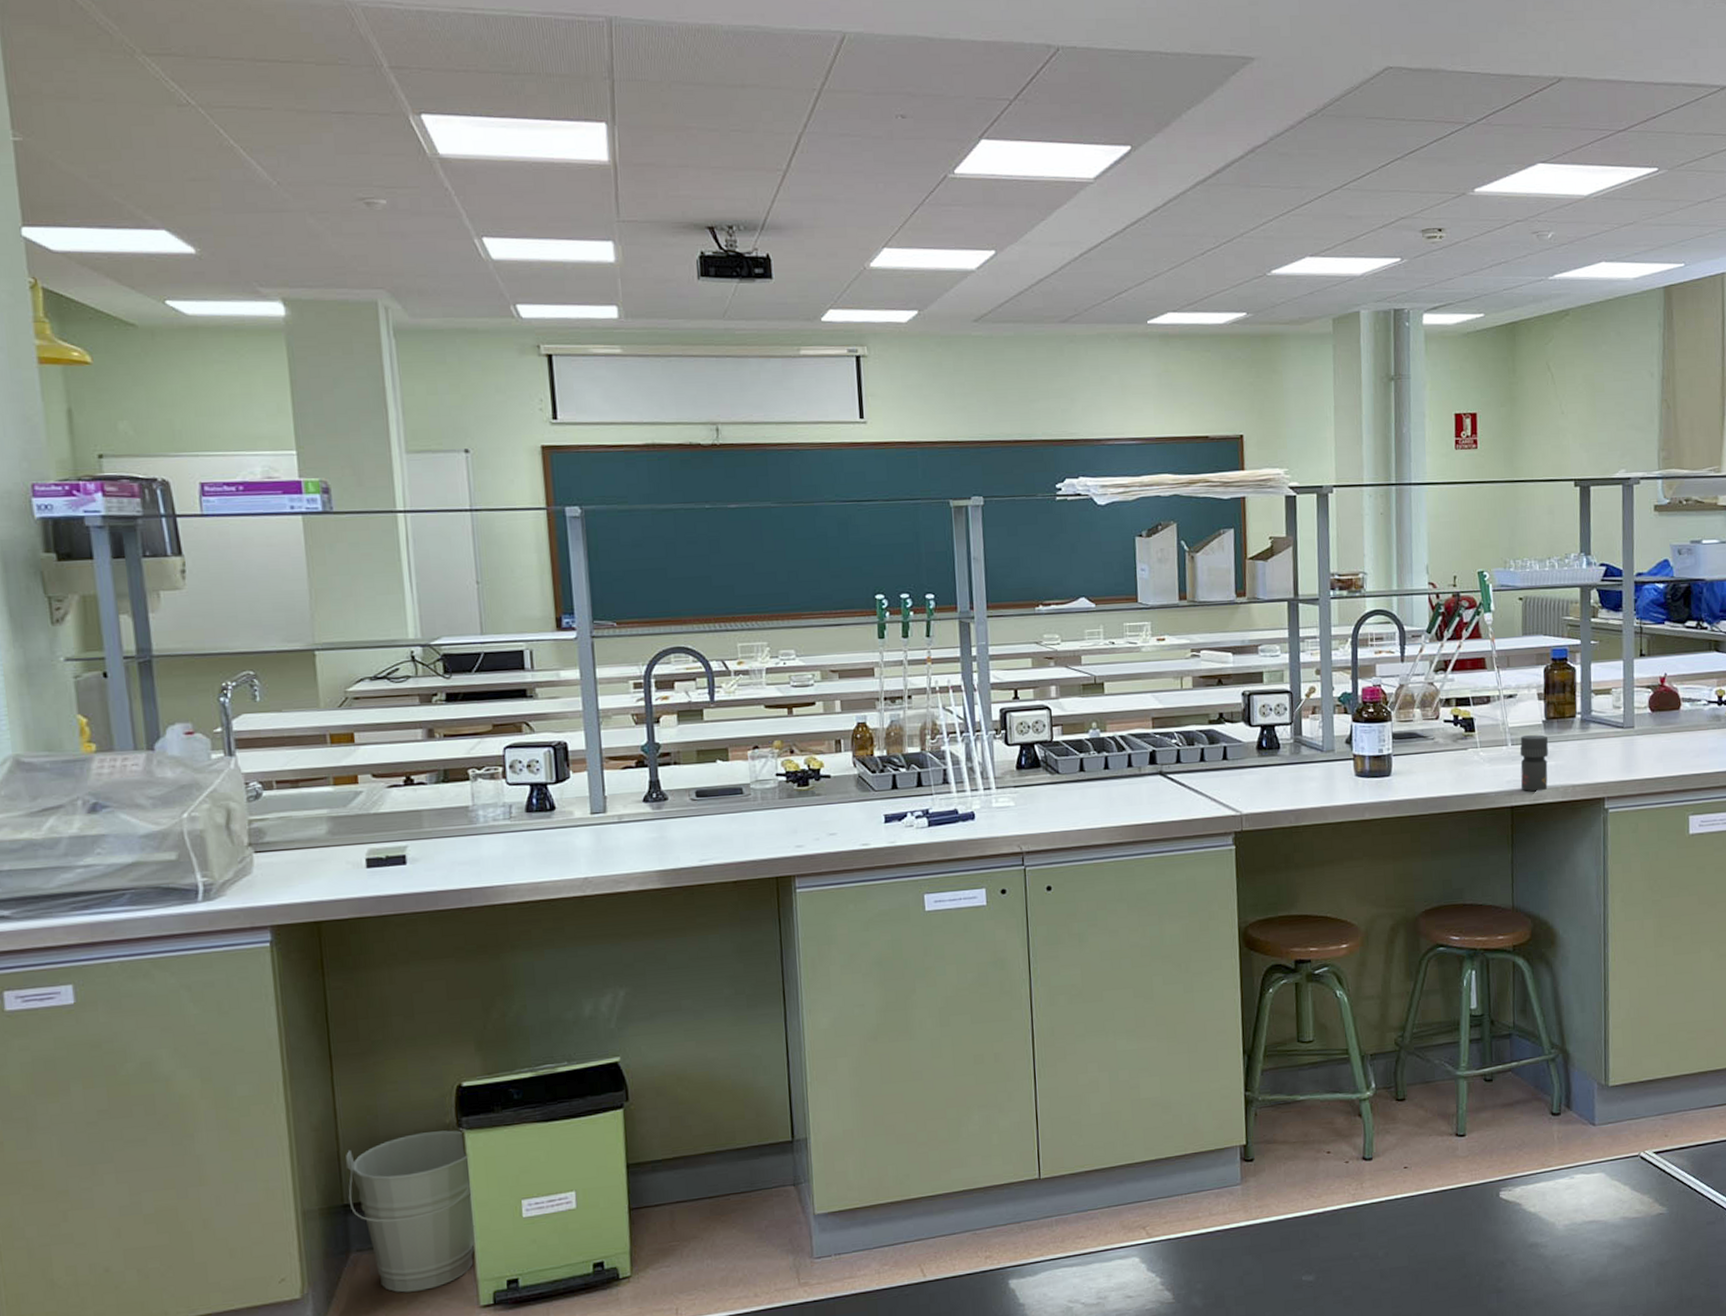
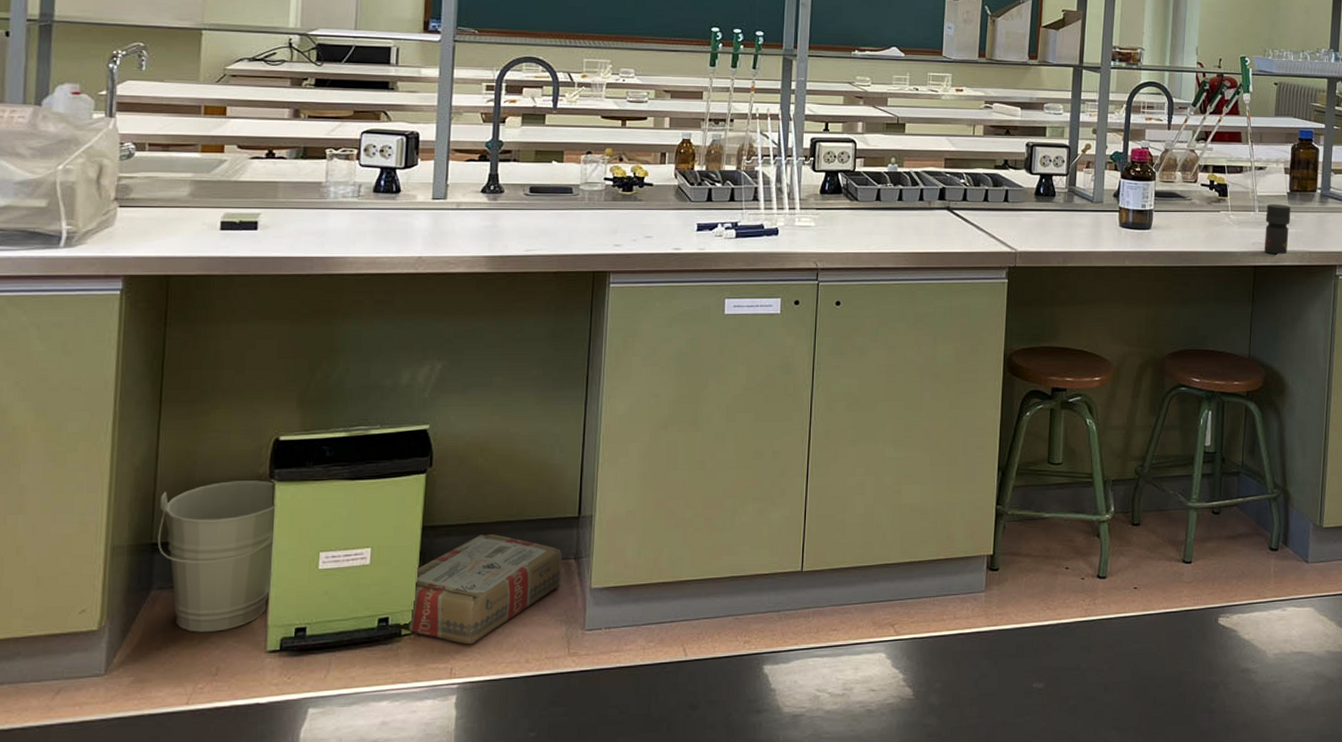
carton: none [606,1166,781,1283] -> present [391,534,563,645]

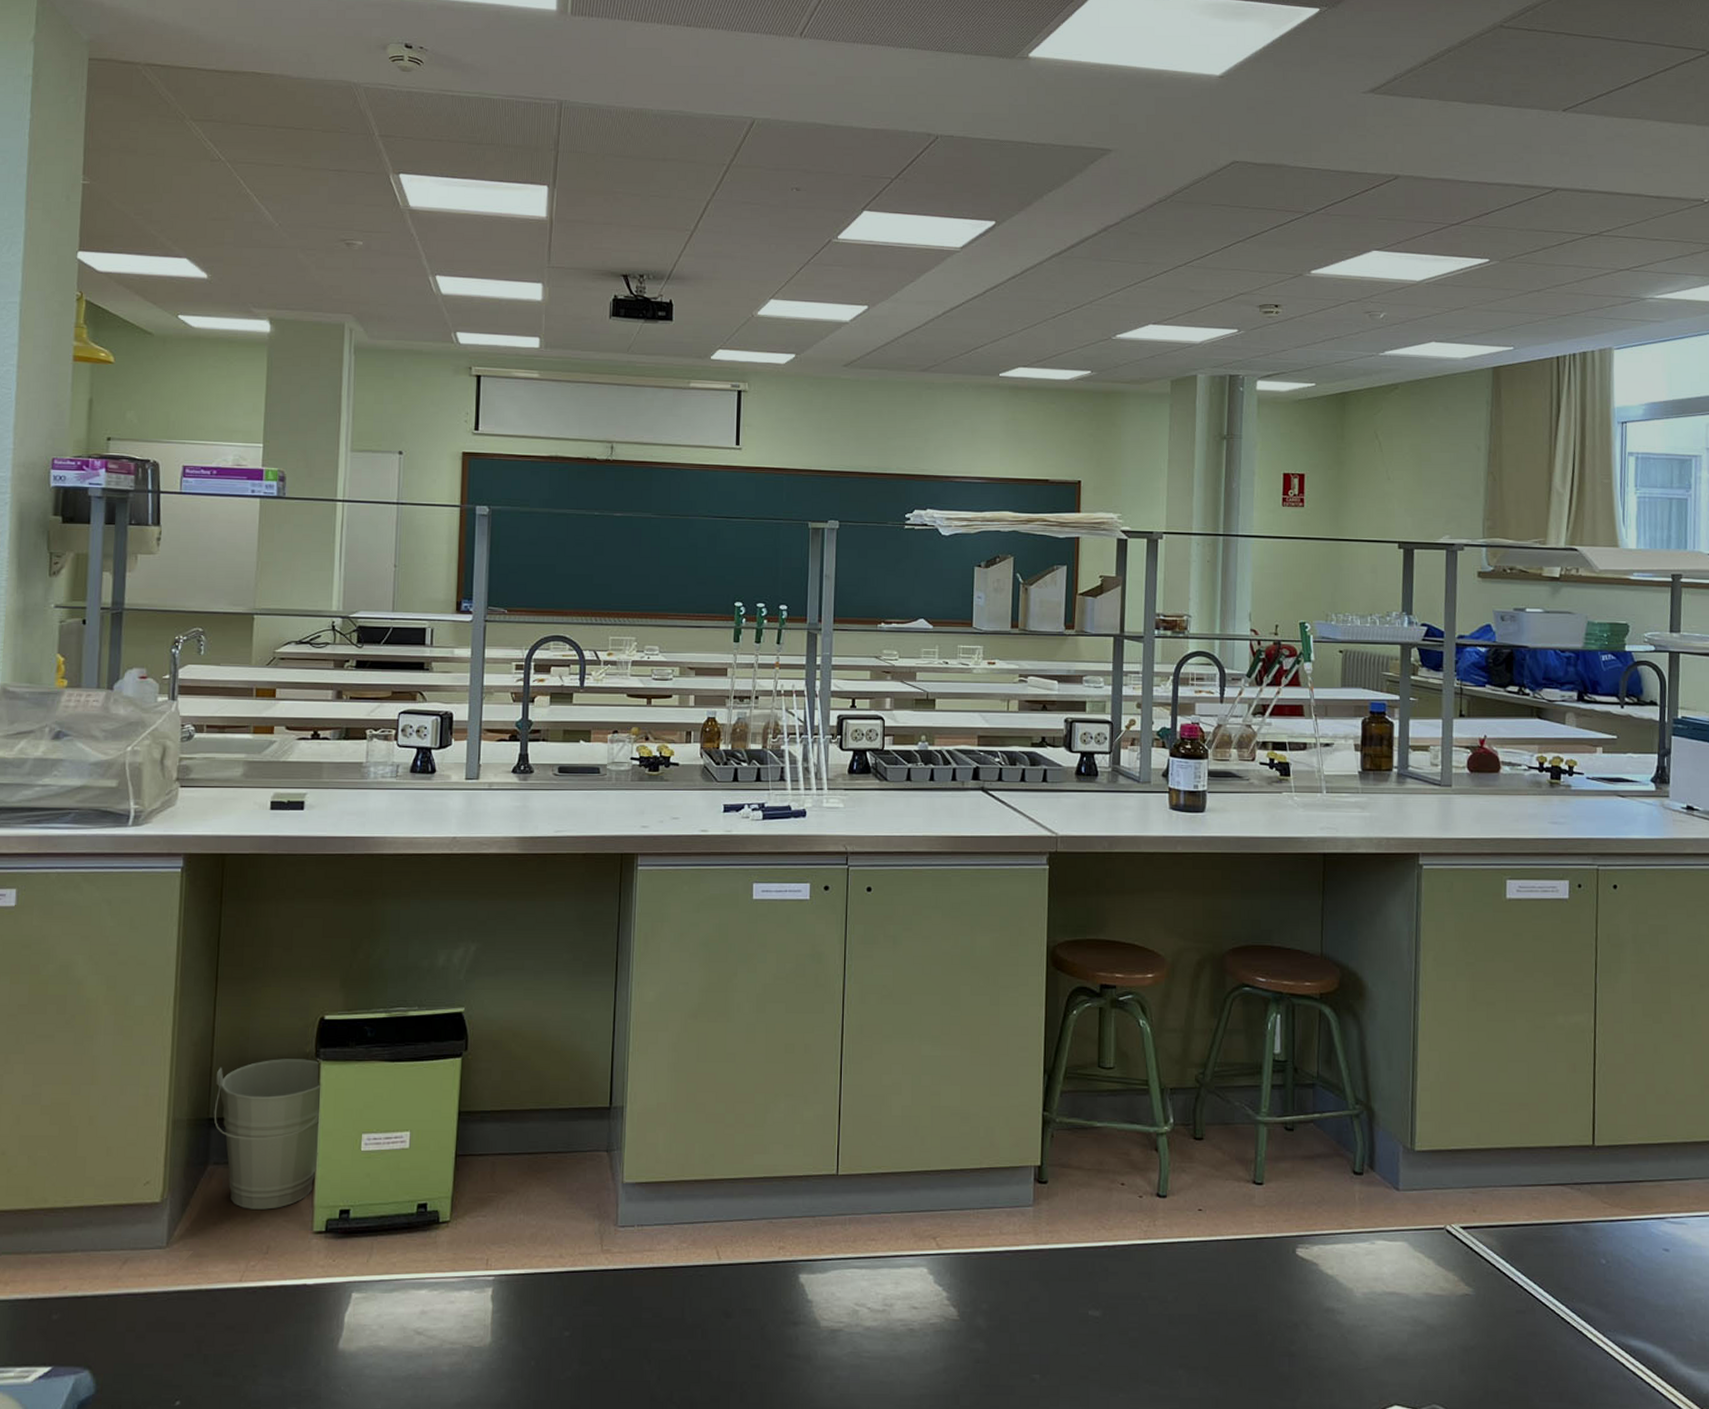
carton: present [391,534,563,645] -> none [429,1122,594,1236]
jar: present [1264,203,1291,255] -> none [1334,784,1364,841]

